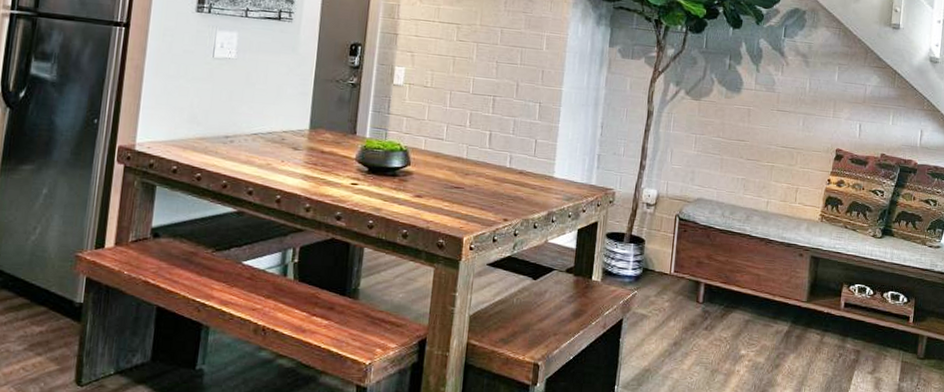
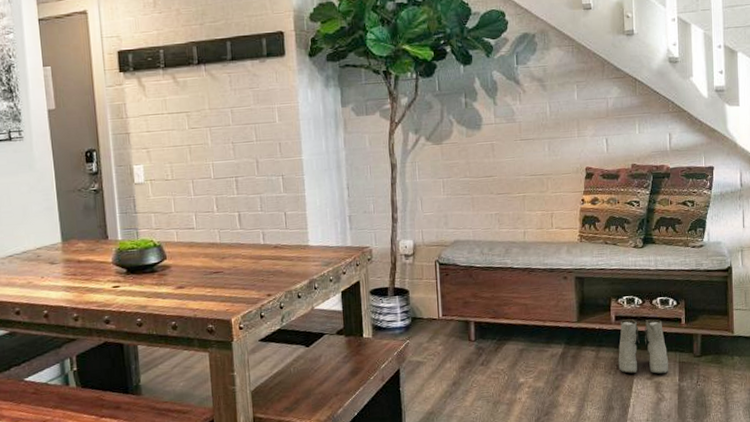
boots: none [841,308,892,371] -> present [618,319,669,374]

